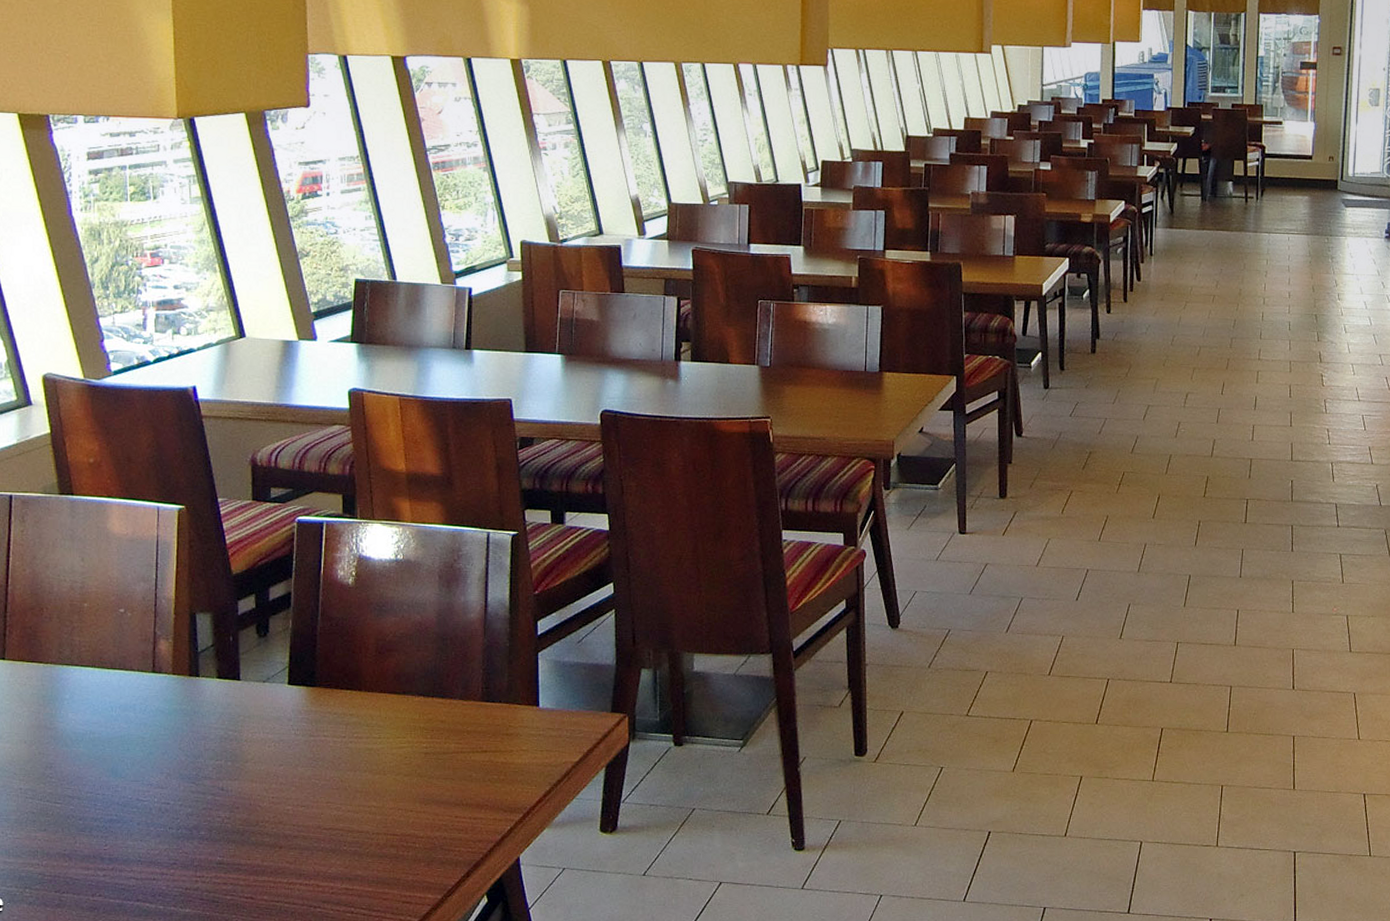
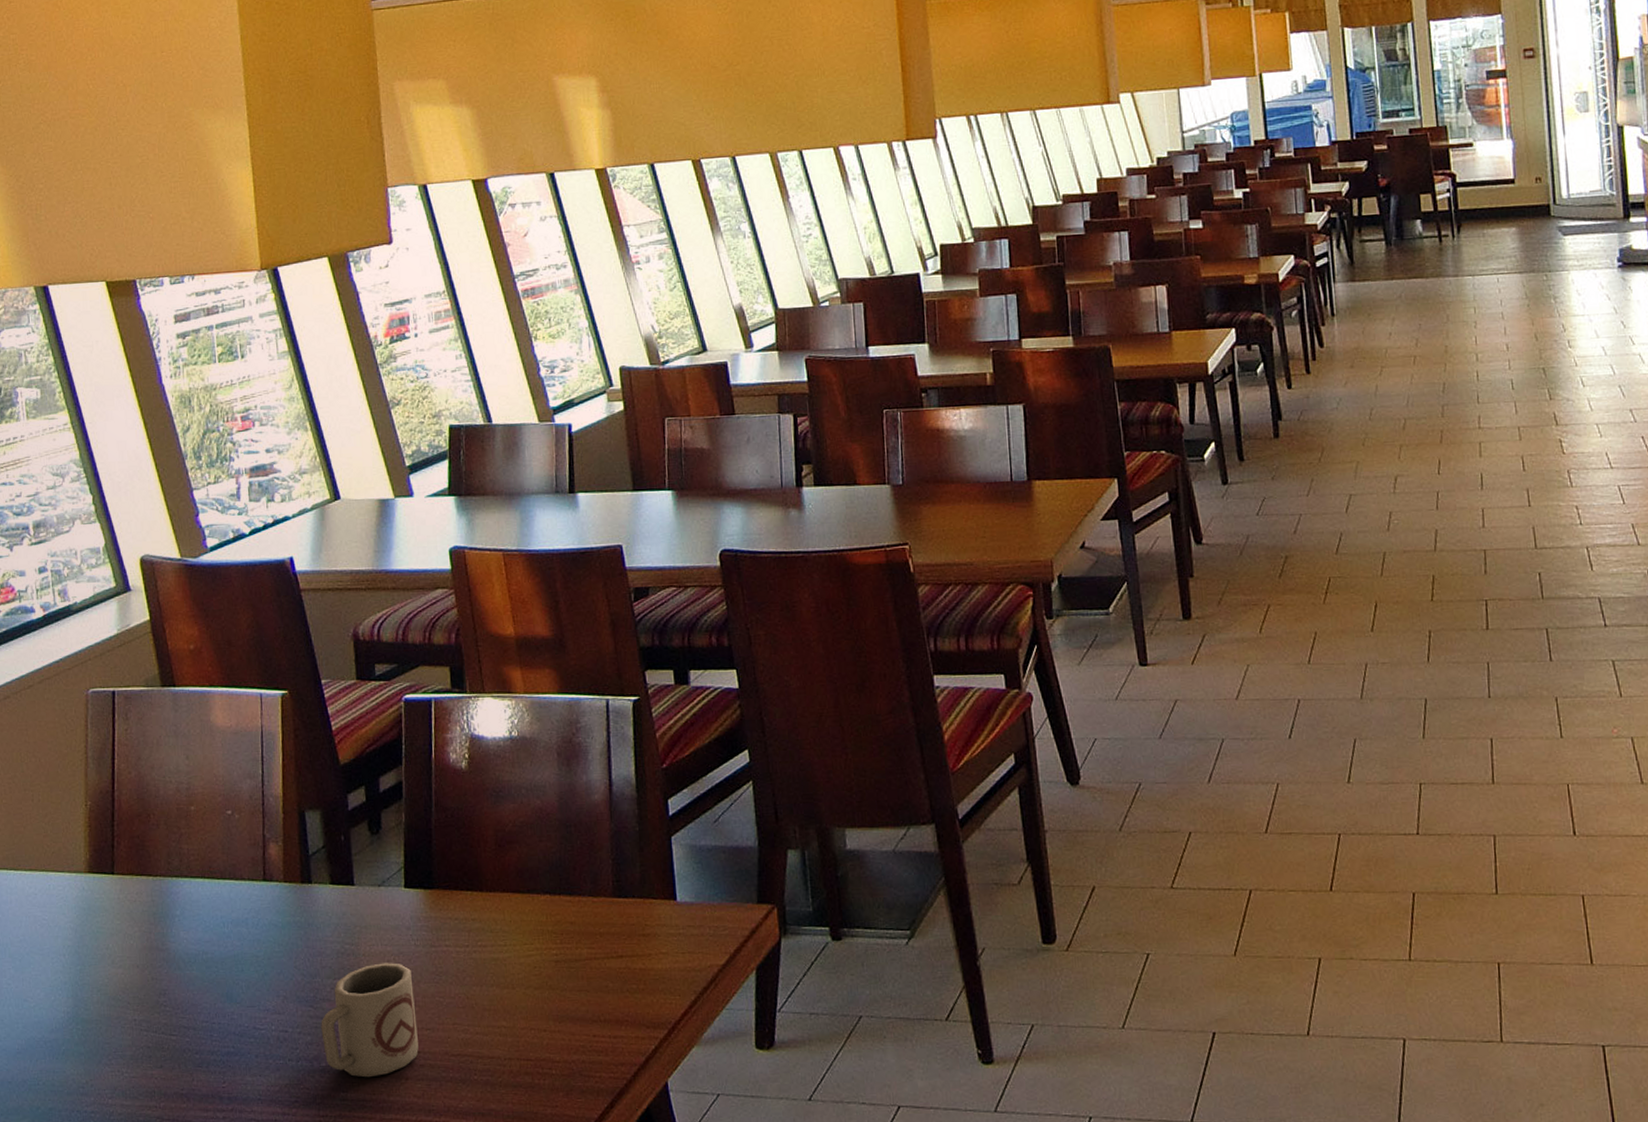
cup: none [202,748,293,845] -> present [321,963,419,1078]

